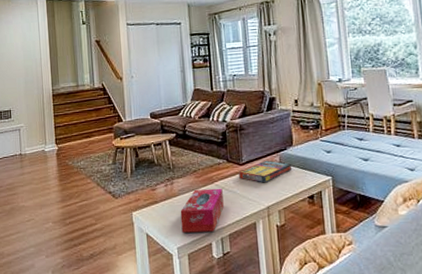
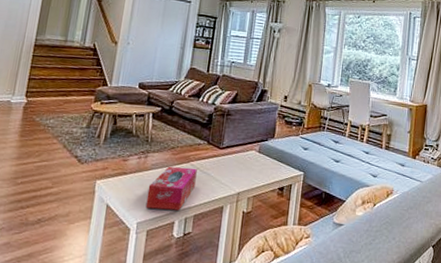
game compilation box: present [239,160,291,183] -> none [216,147,269,170]

